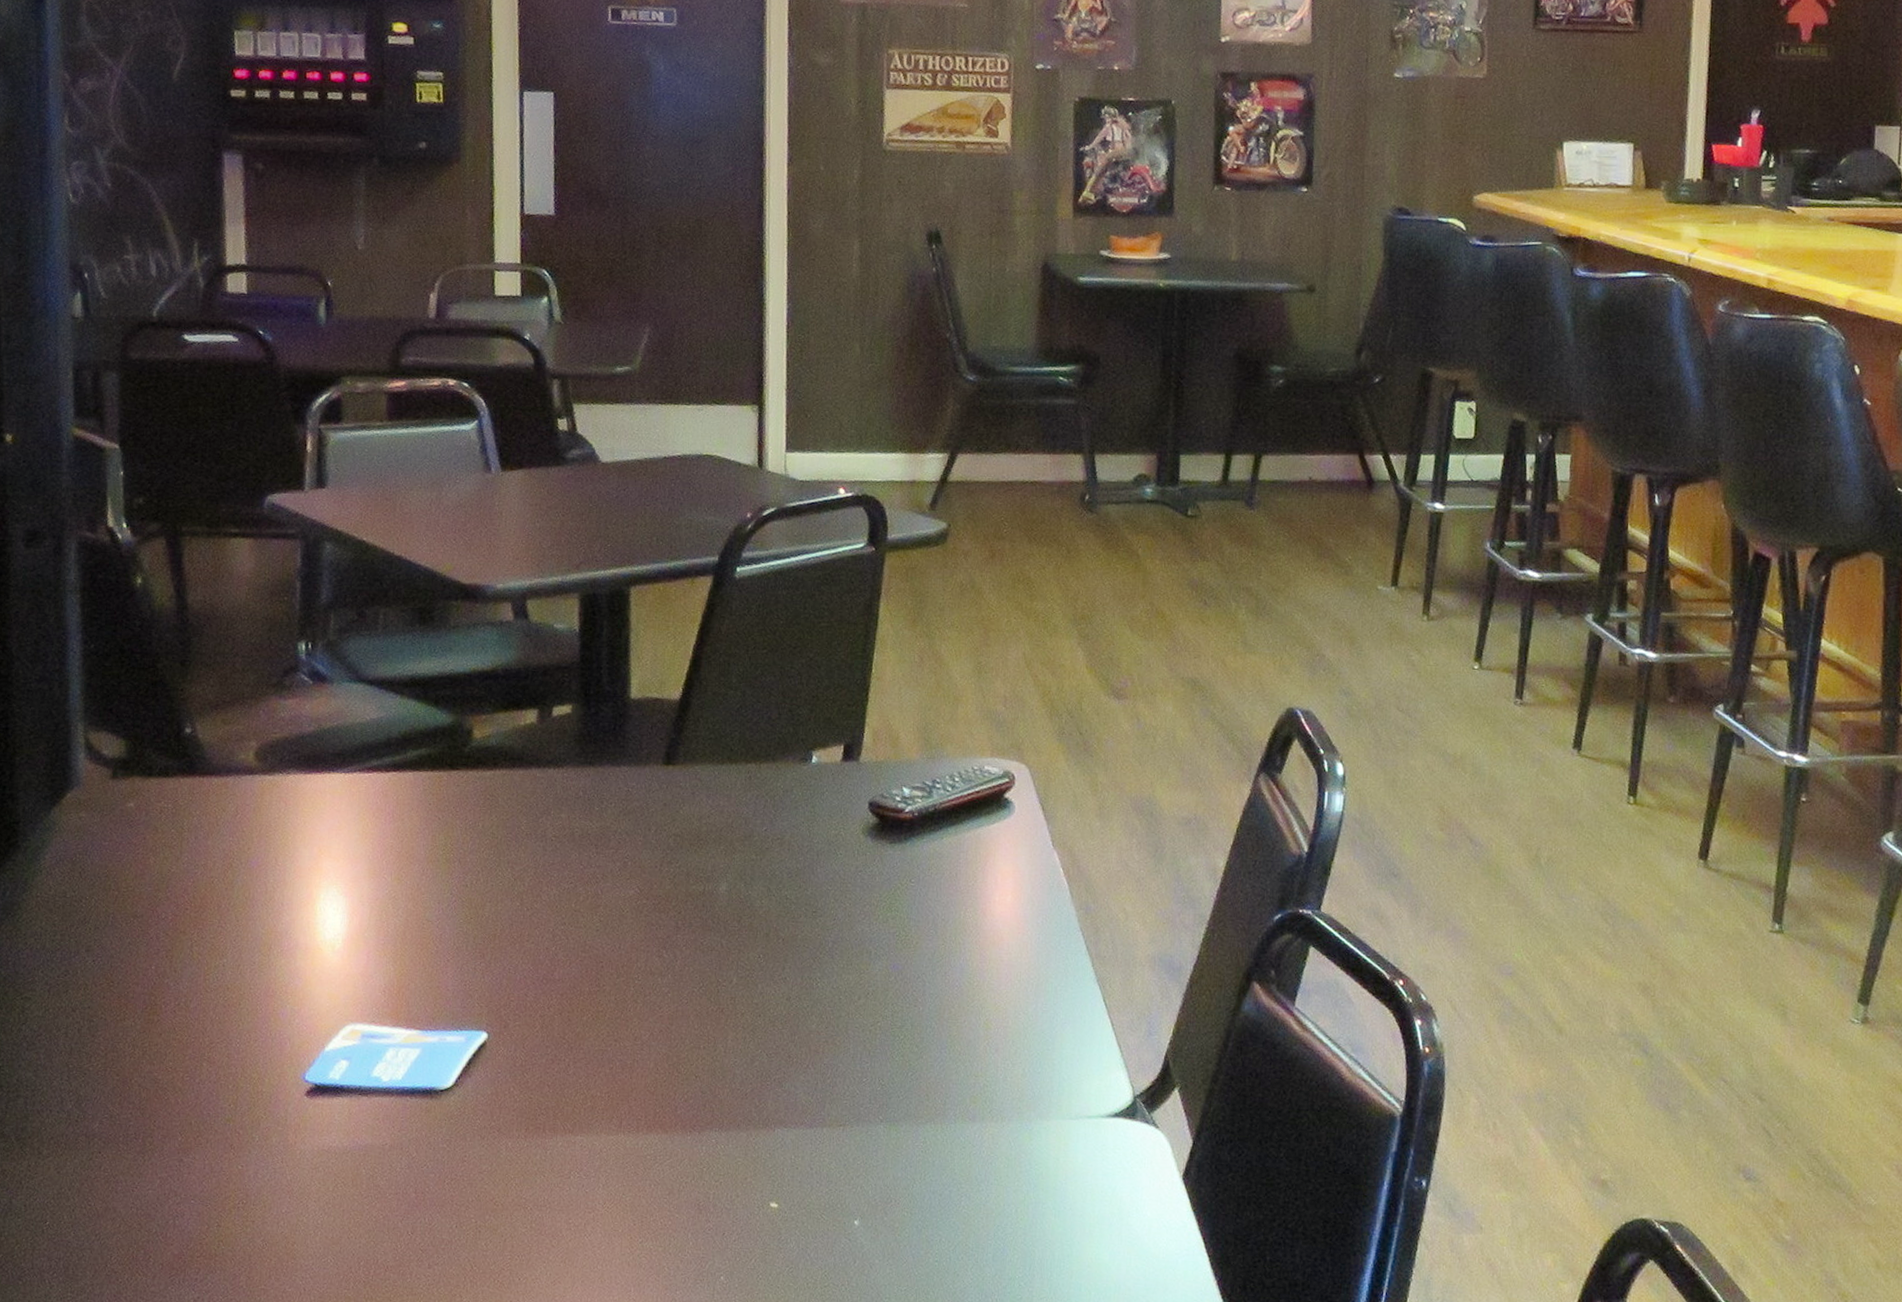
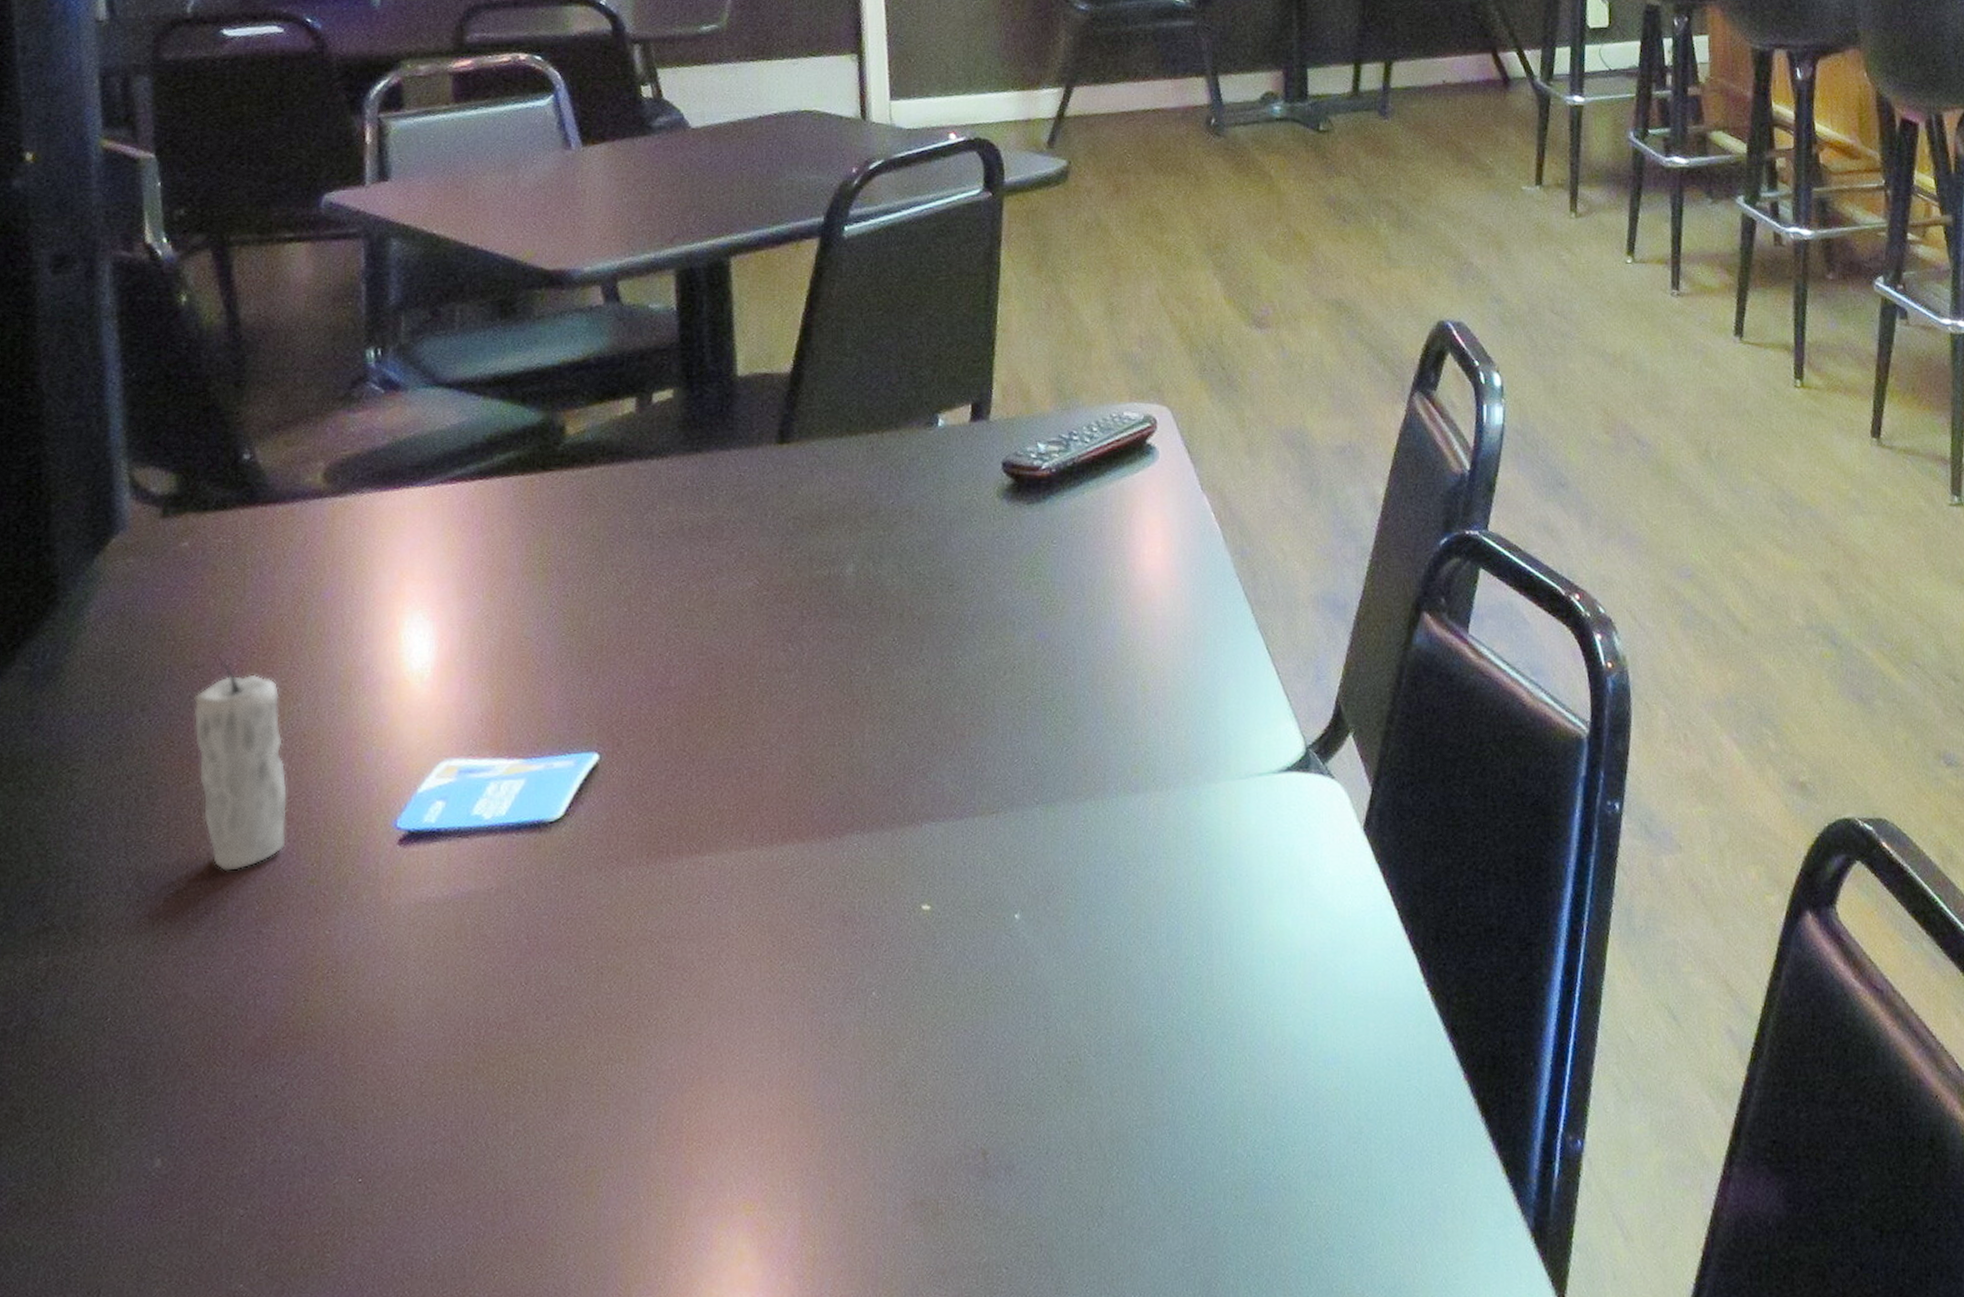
candle: none [132,907,211,1104] -> present [193,655,288,872]

